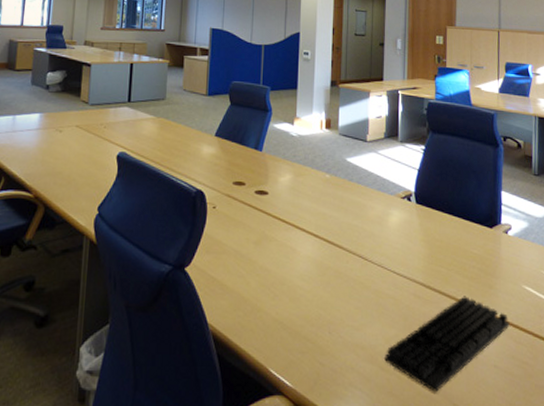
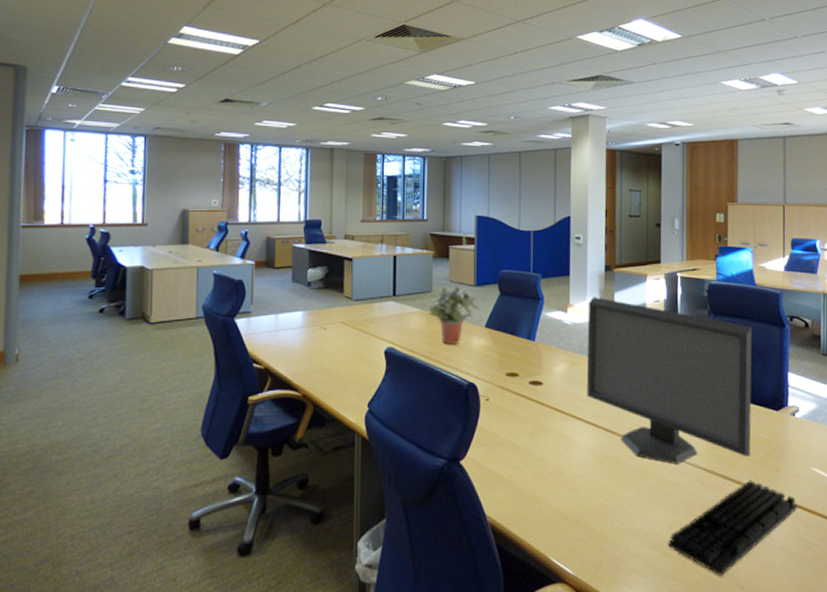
potted plant: none [160,95,211,153] -> present [427,286,480,346]
monitor: none [310,110,469,278] -> present [586,297,753,464]

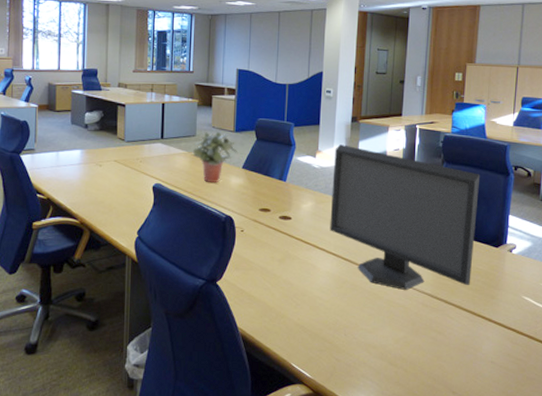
keyboard: present [667,480,798,577] -> none [392,305,508,383]

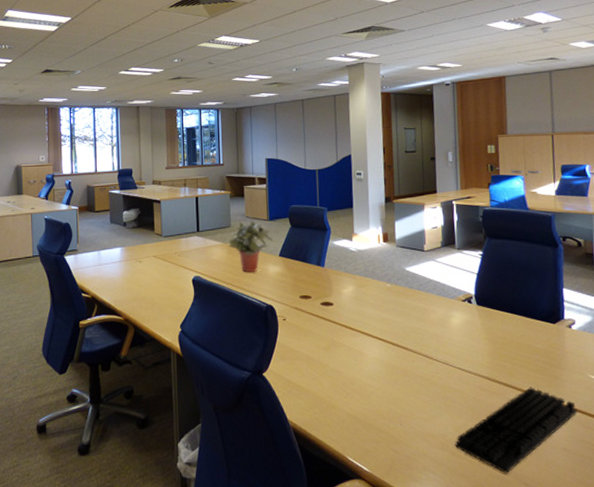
monitor: present [330,144,481,290] -> none [371,226,530,374]
keyboard: none [392,305,508,383] -> present [454,387,578,474]

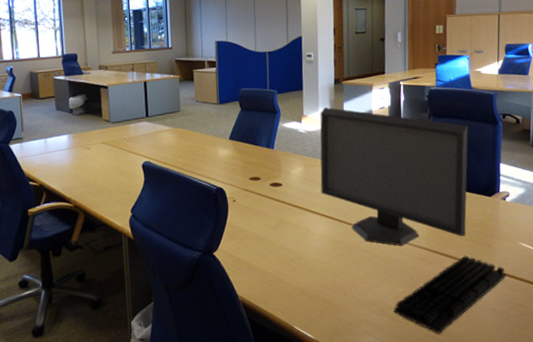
potted plant: present [227,221,274,273] -> none [177,105,224,157]
monitor: none [371,226,530,374] -> present [320,107,469,246]

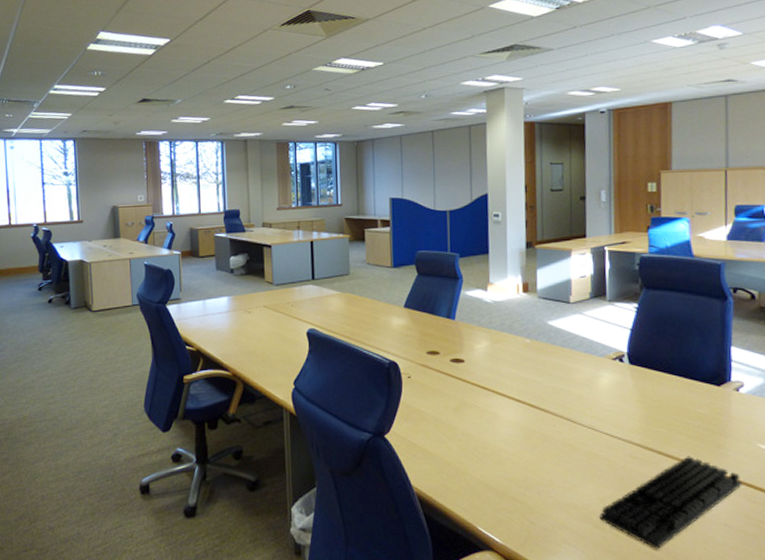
monitor: present [320,107,469,246] -> none [509,274,690,440]

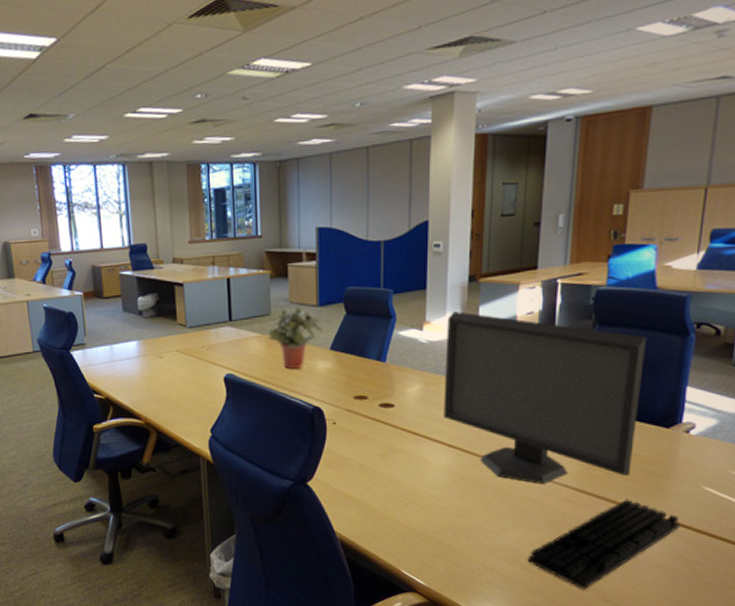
potted plant: none [346,268,398,326] -> present [266,307,324,370]
monitor: none [509,274,690,440] -> present [443,311,647,484]

